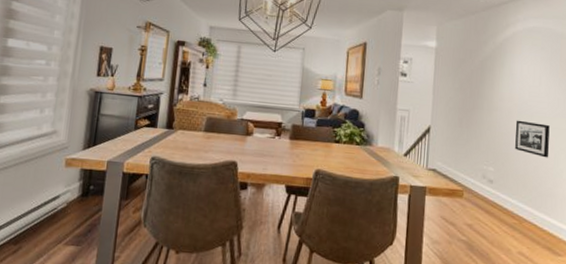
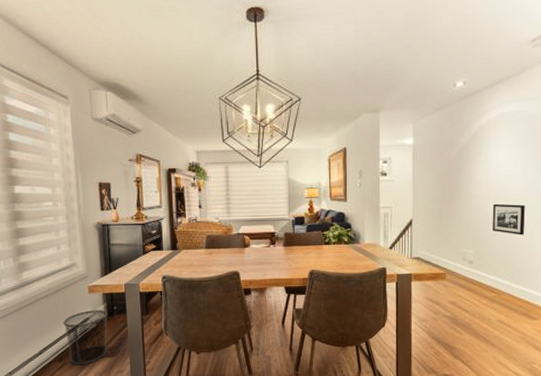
waste bin: none [27,186,82,252] -> present [63,310,108,365]

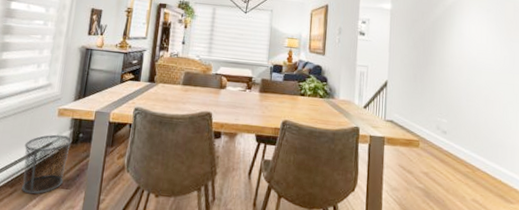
picture frame: present [492,203,525,235] -> none [466,75,498,111]

